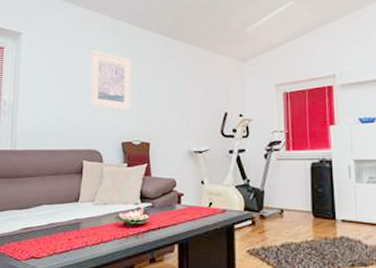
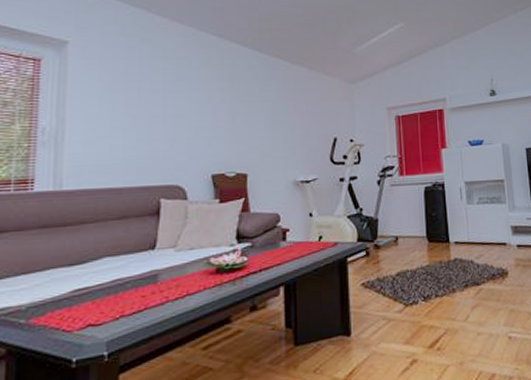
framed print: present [90,50,131,111] -> none [168,66,223,138]

